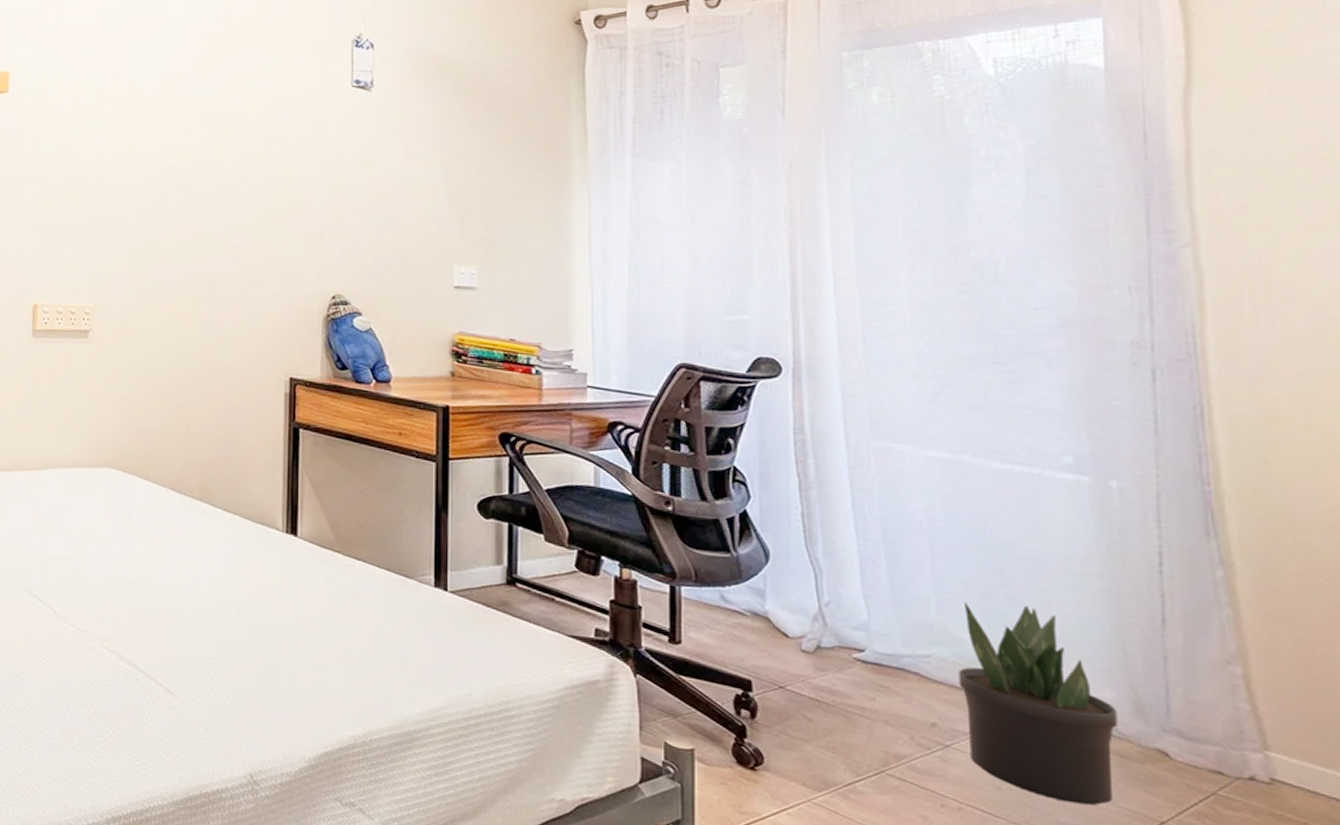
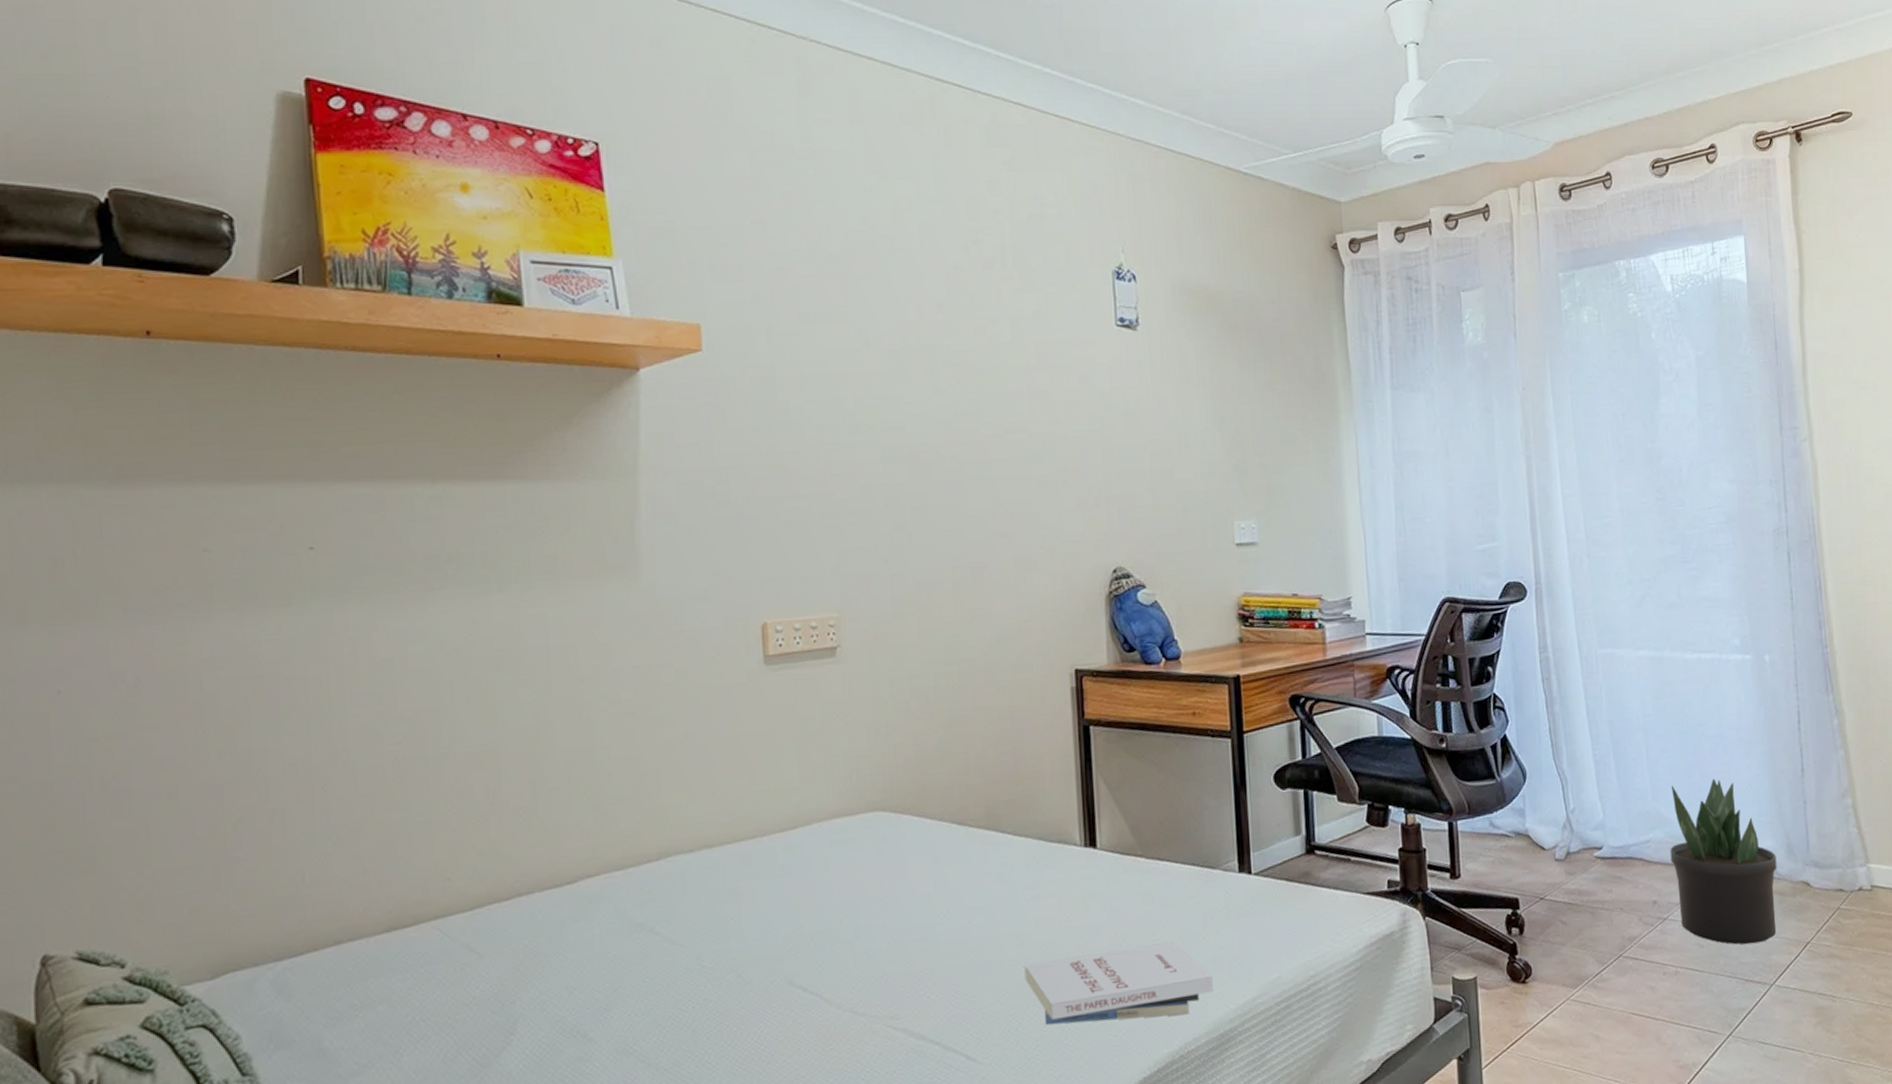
books: none [223,623,400,706] -> present [1024,941,1213,1025]

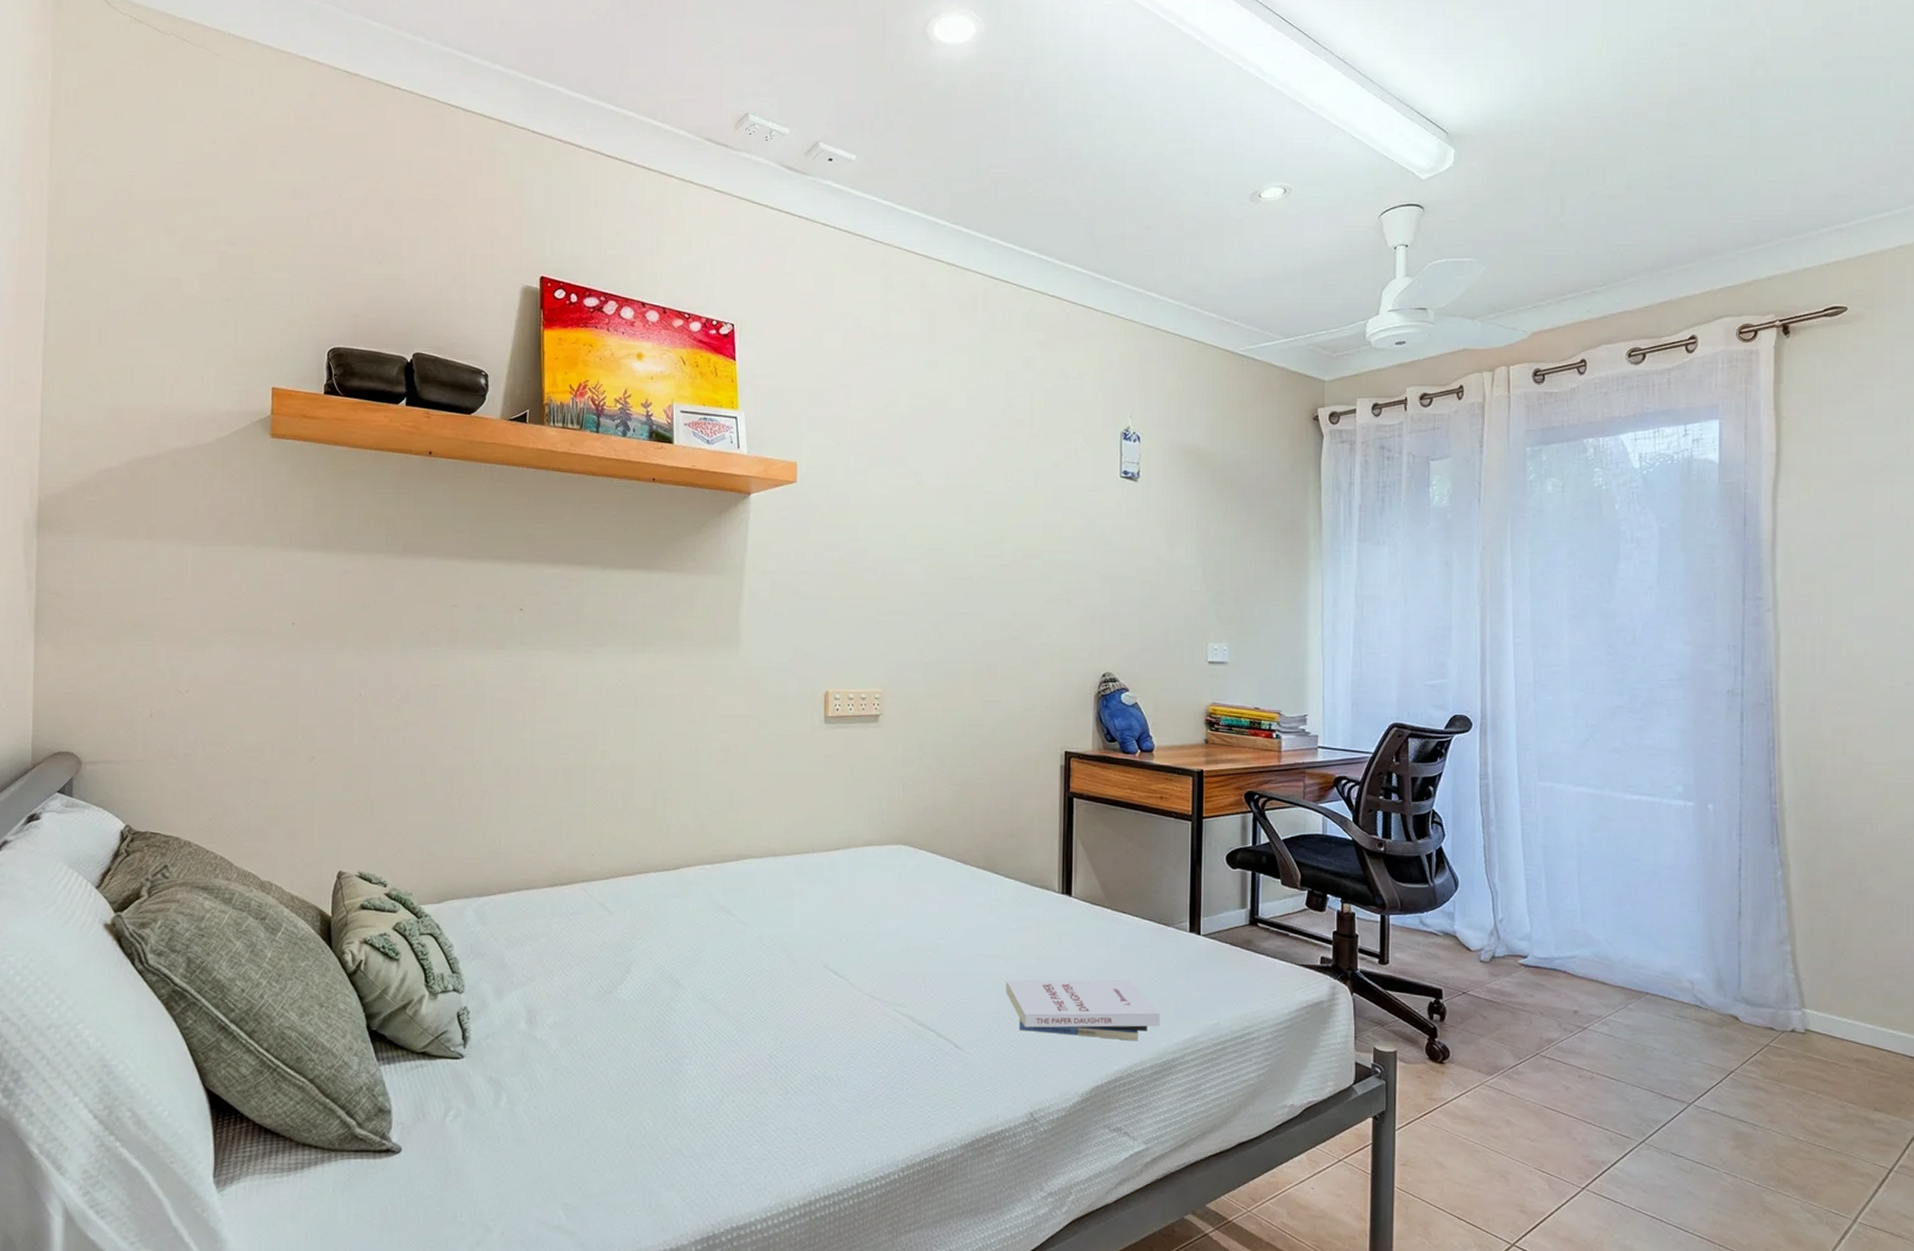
planter: present [1670,778,1777,945] -> none [1595,909,1705,1064]

